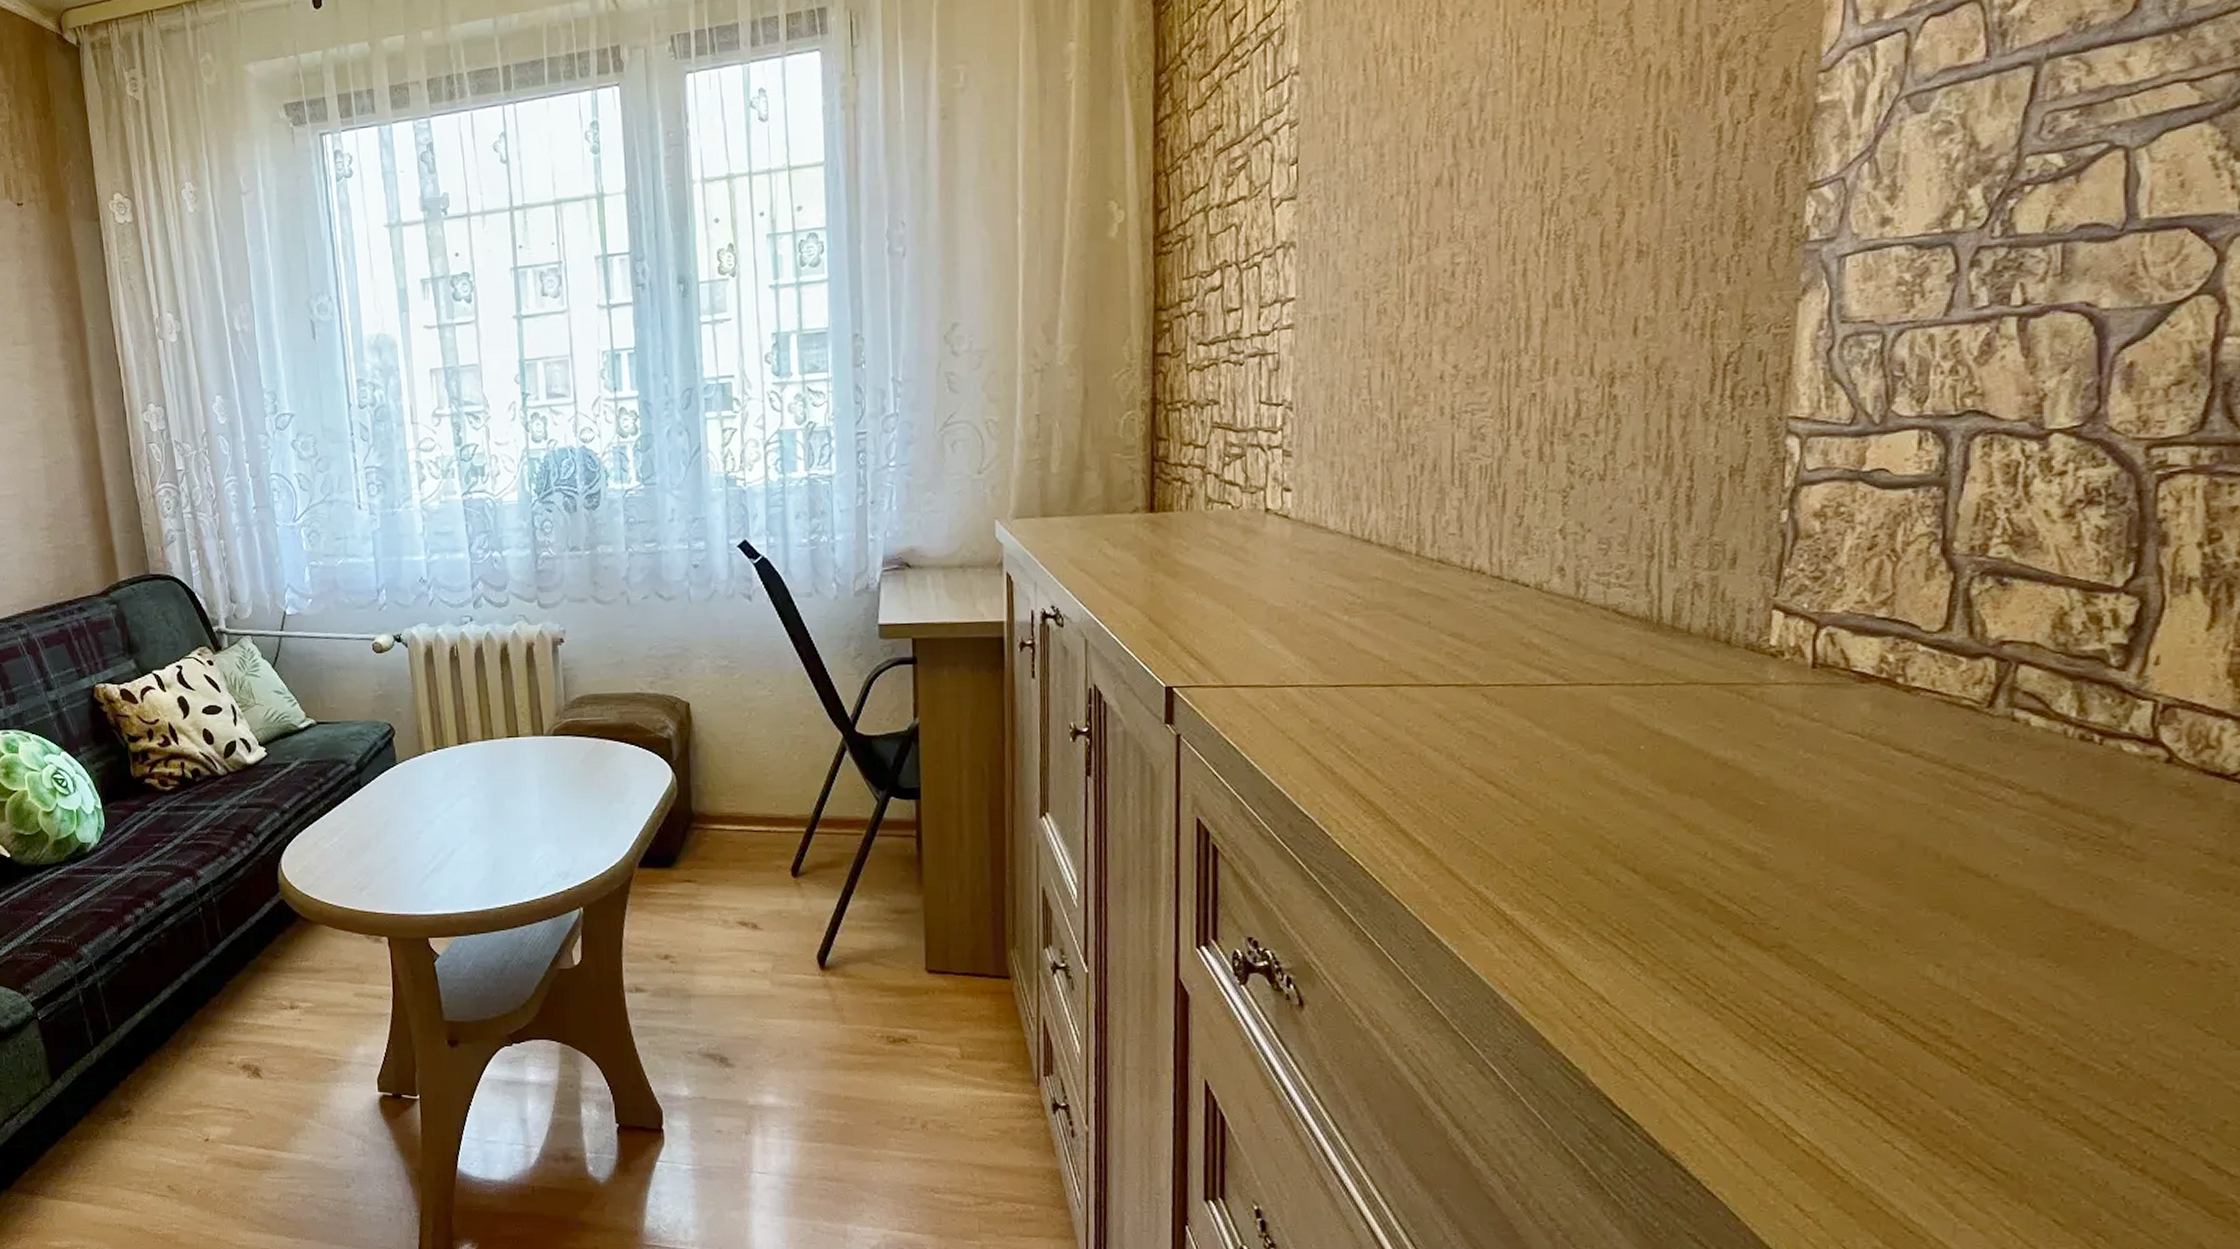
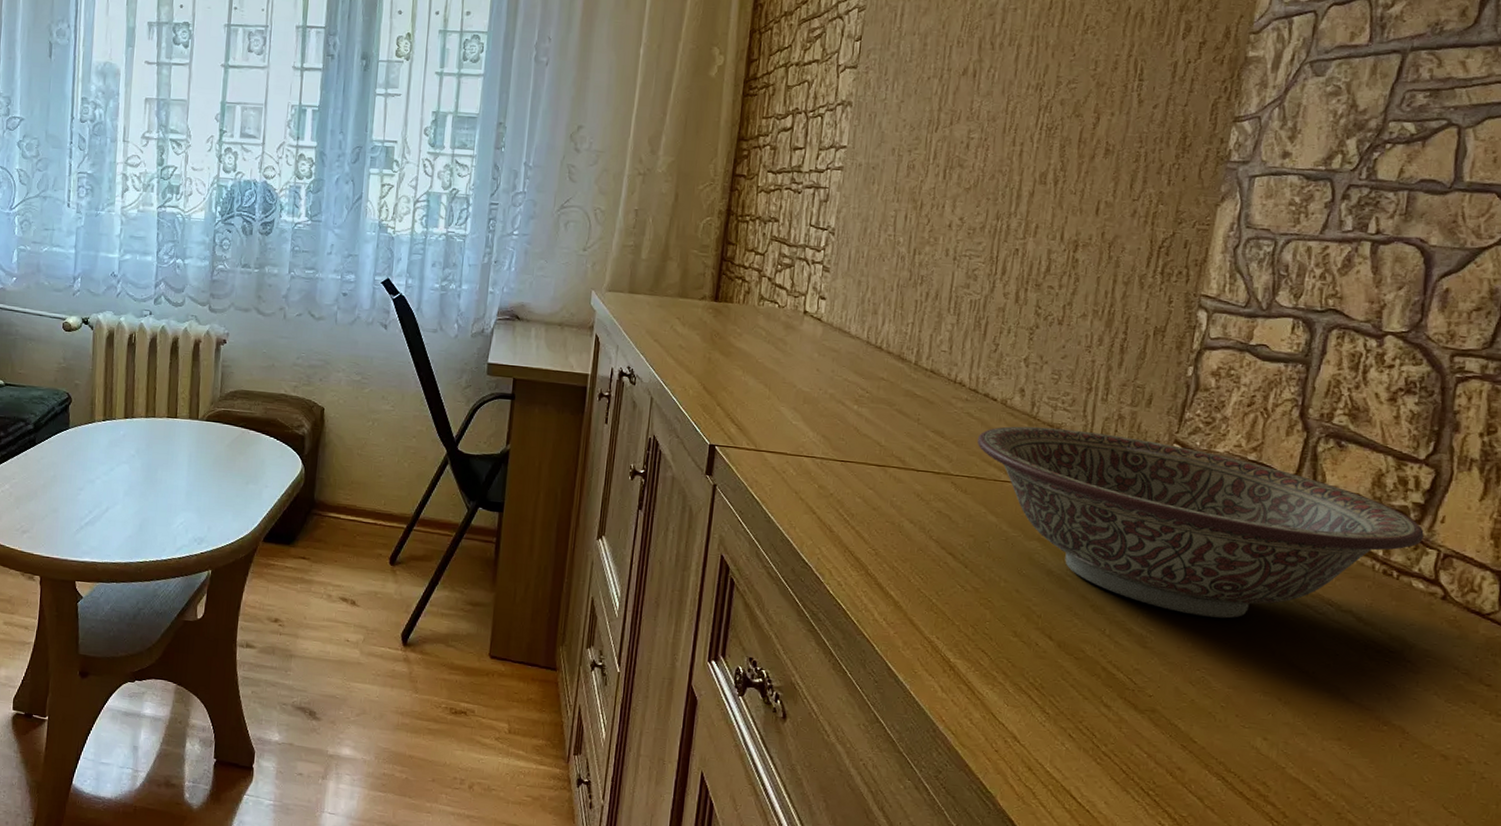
decorative bowl: none [1509,609,2132,822] -> present [976,426,1424,619]

